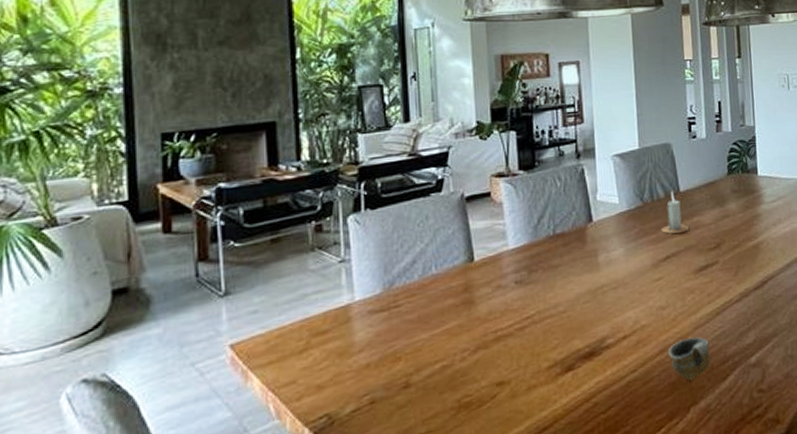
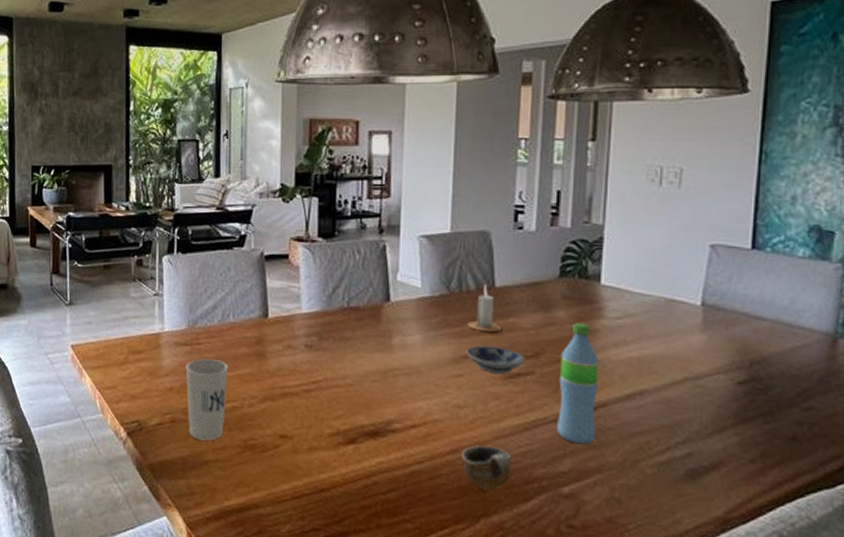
cup: none [384,319,435,416] -> present [185,358,229,441]
bowl: none [663,245,710,270] -> present [466,345,525,374]
water bottle: none [736,211,770,316] -> present [557,323,600,445]

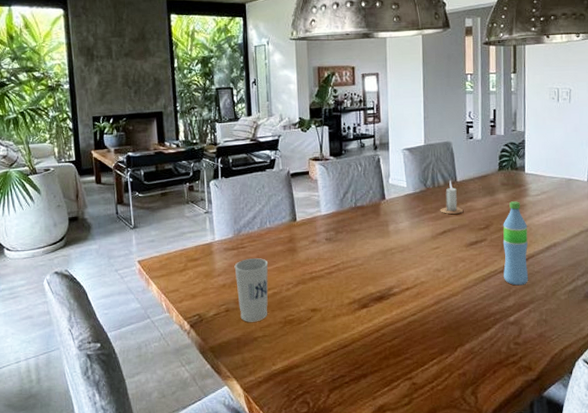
cup: present [462,445,512,490] -> none [442,296,476,327]
bowl: present [466,345,525,374] -> none [440,224,480,244]

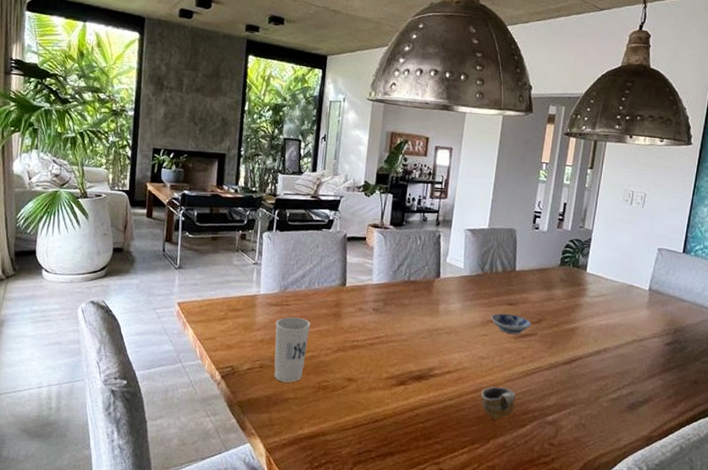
candle: present [440,180,464,214] -> none [494,268,518,304]
bowl: none [440,224,480,244] -> present [491,313,532,335]
cup: none [442,296,476,327] -> present [481,386,516,419]
water bottle: present [503,201,529,286] -> none [548,299,581,386]

